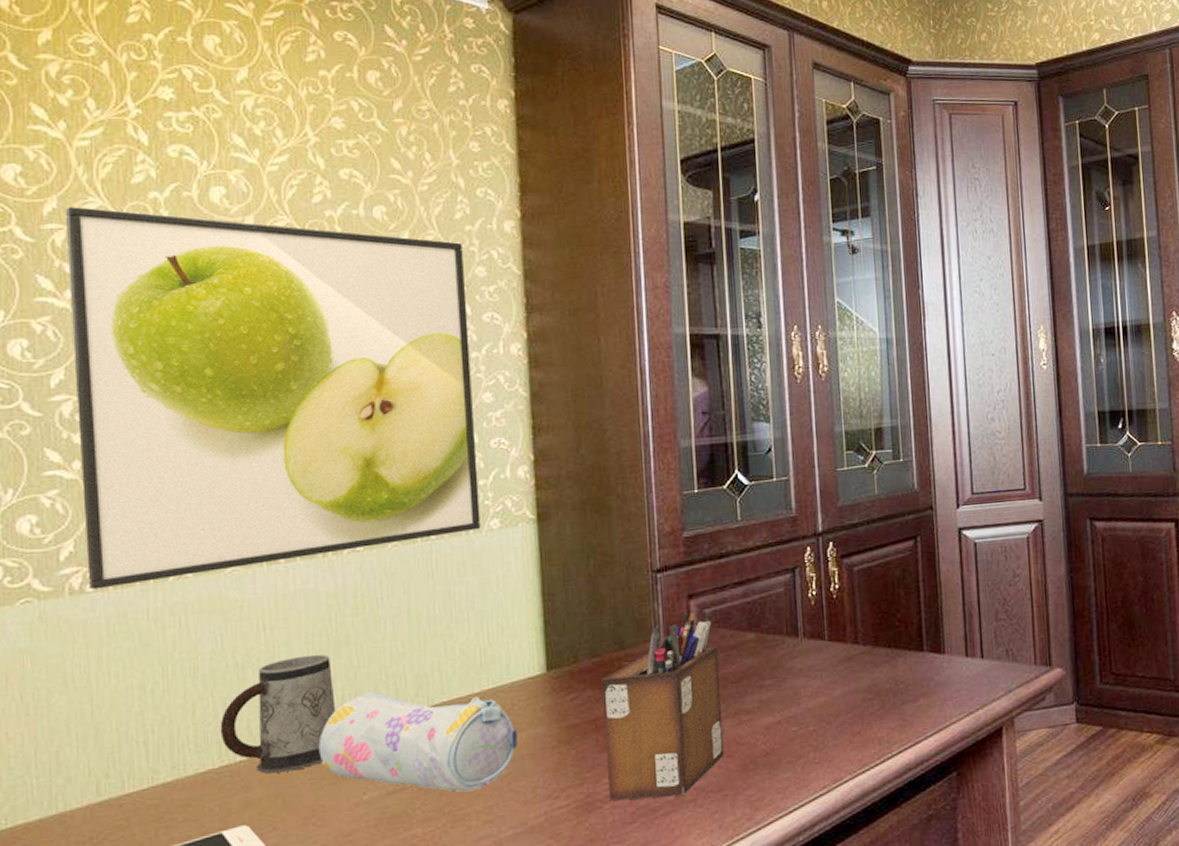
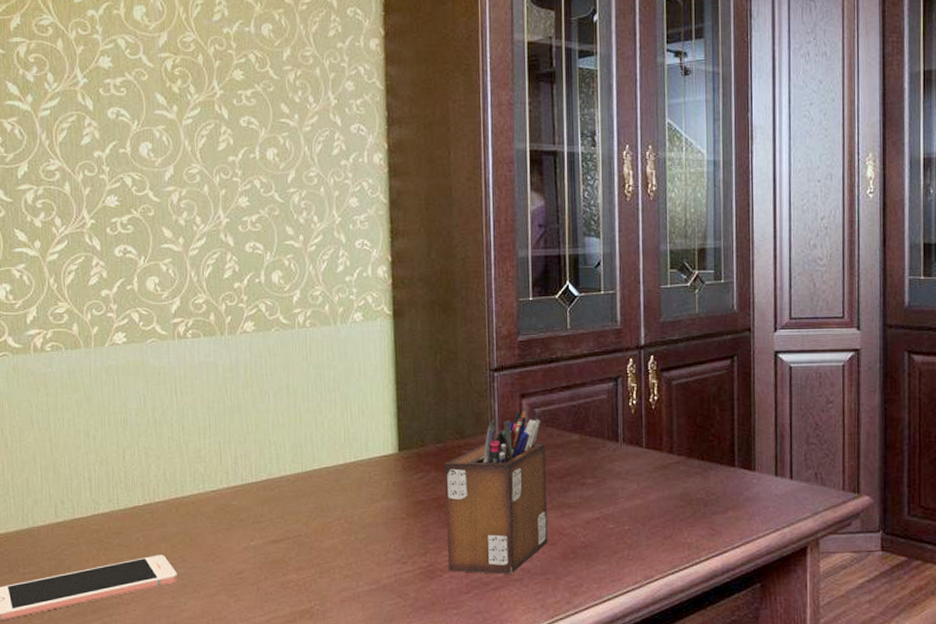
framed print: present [64,207,481,590] -> none [26,23,346,349]
mug: present [220,654,336,774] -> none [143,418,230,515]
pencil case: present [318,692,518,792] -> none [217,455,373,549]

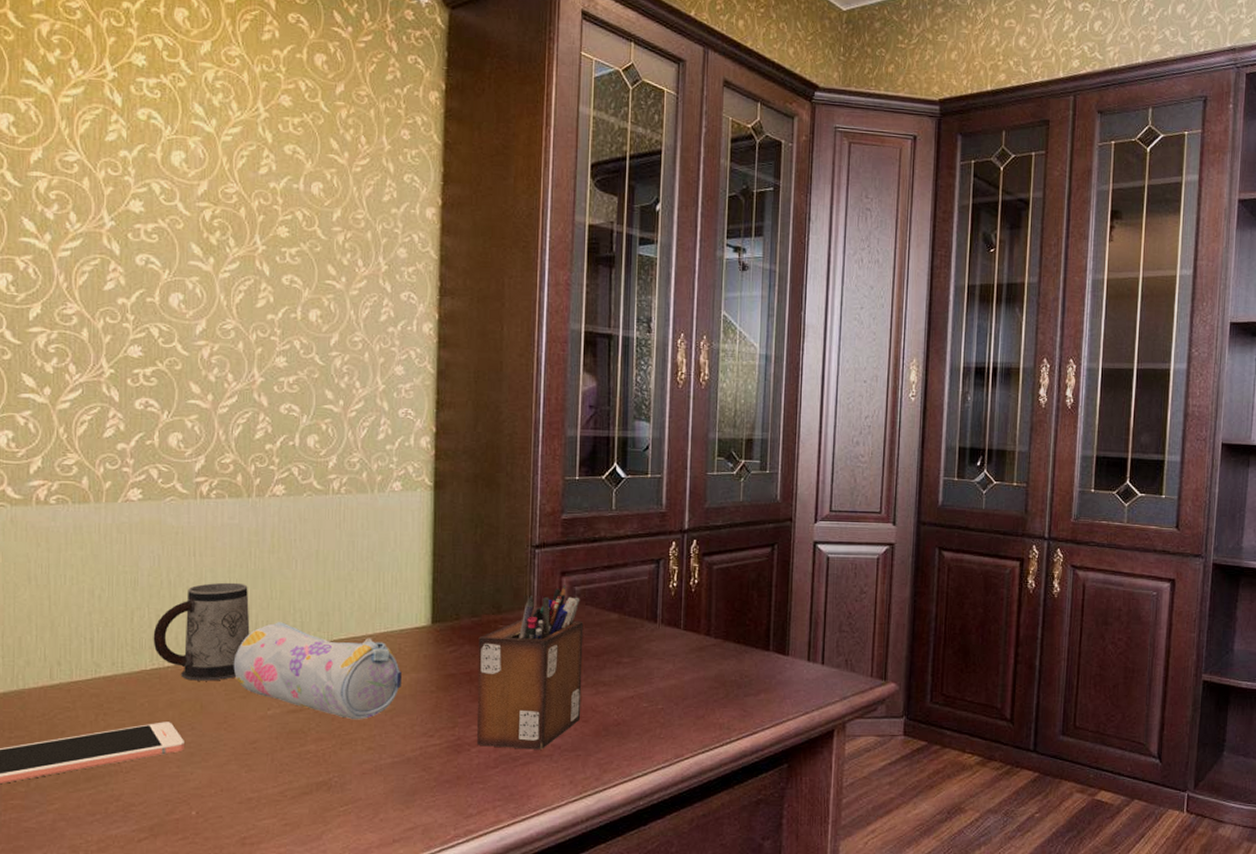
mug: none [143,418,230,515] -> present [153,582,250,681]
pencil case: none [217,455,373,549] -> present [233,622,402,720]

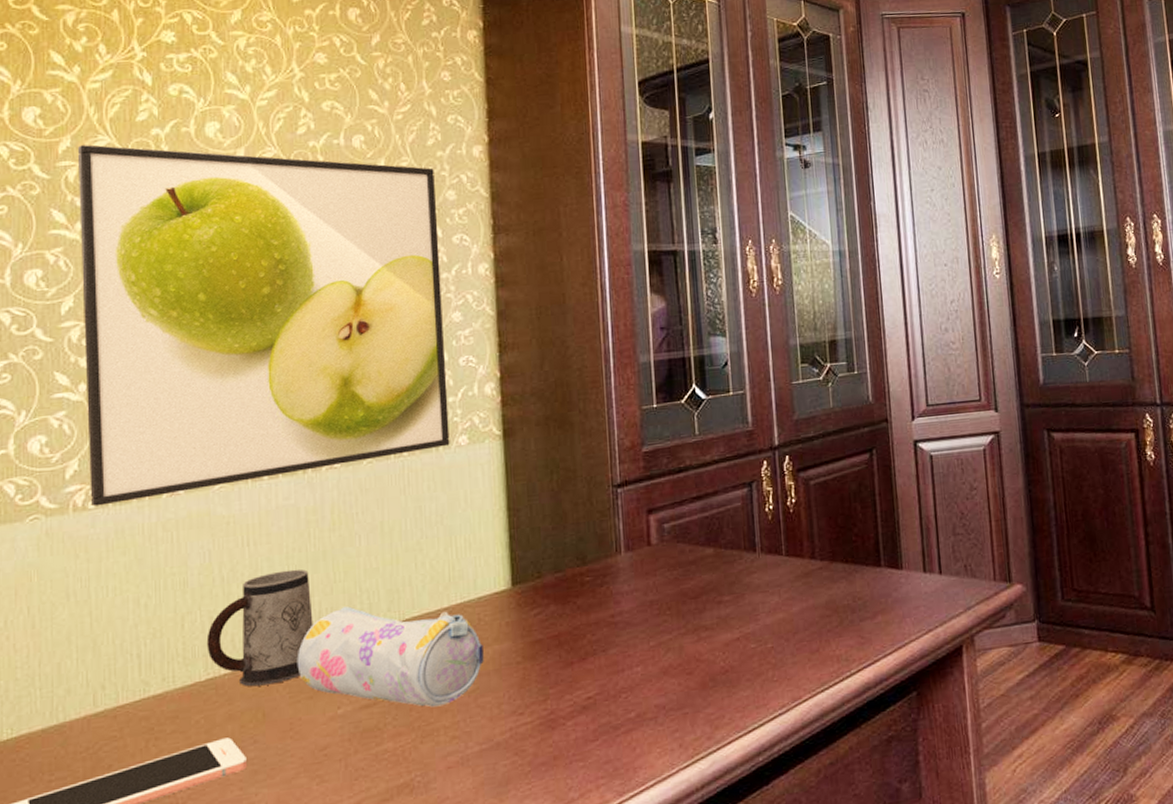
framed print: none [48,158,388,502] -> present [77,145,450,507]
desk organizer: present [477,584,584,750] -> none [564,522,684,718]

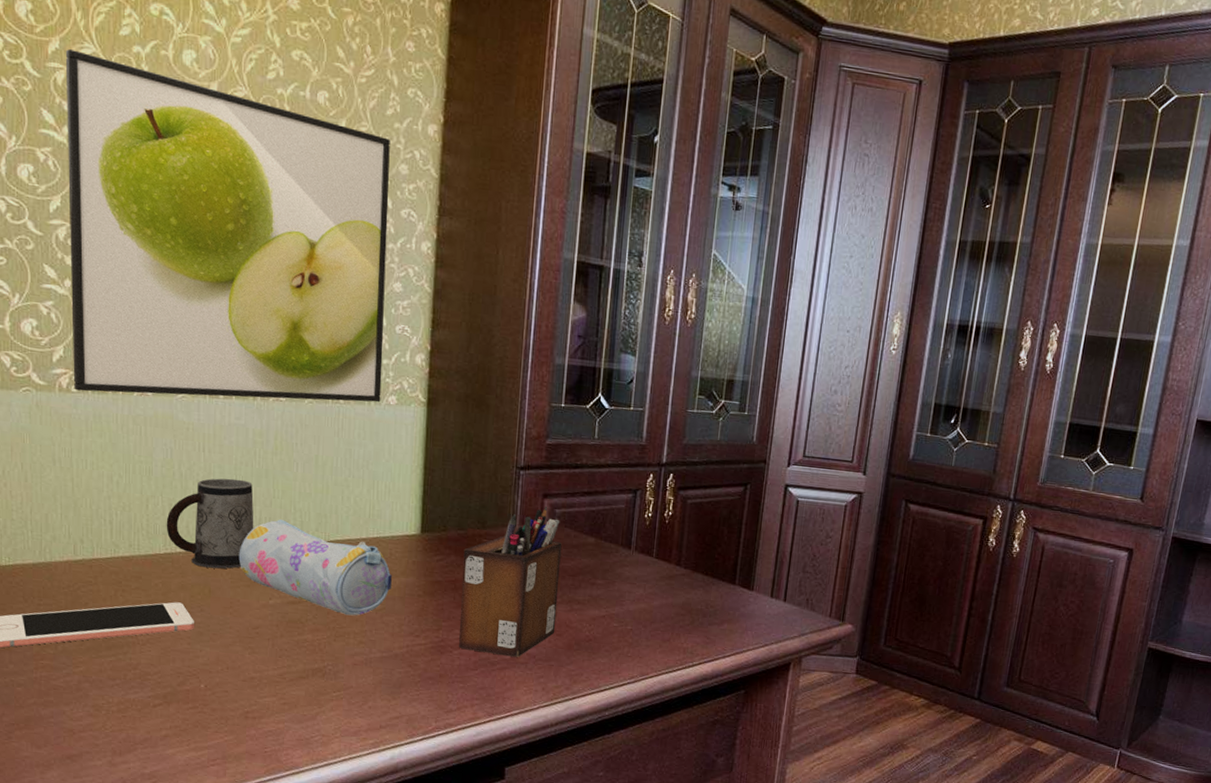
desk organizer: none [564,522,684,718] -> present [459,506,562,657]

